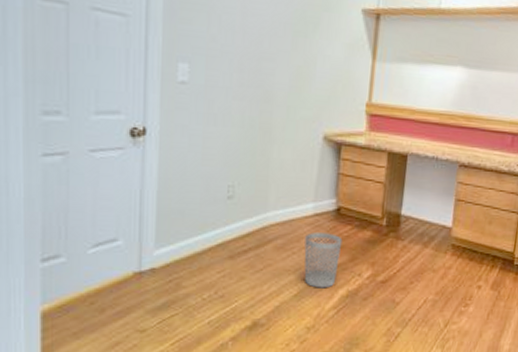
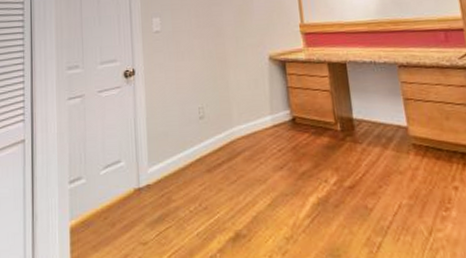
wastebasket: present [304,232,343,288] -> none [269,142,305,197]

